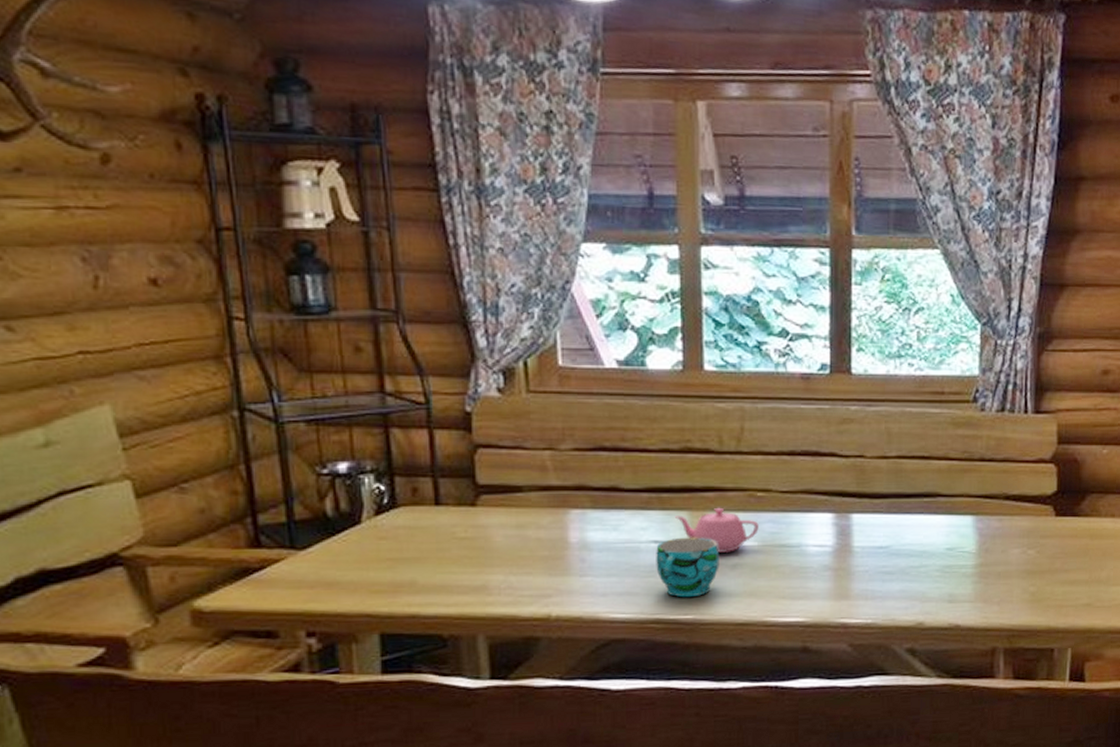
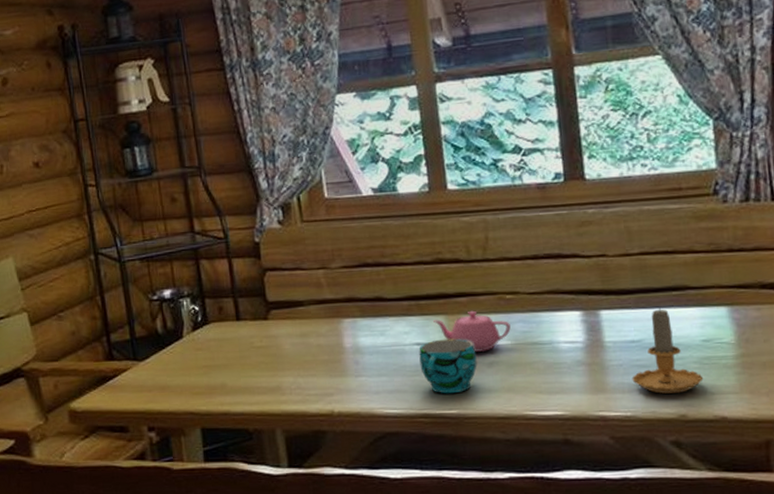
candle: none [876,514,943,601] -> present [632,308,704,394]

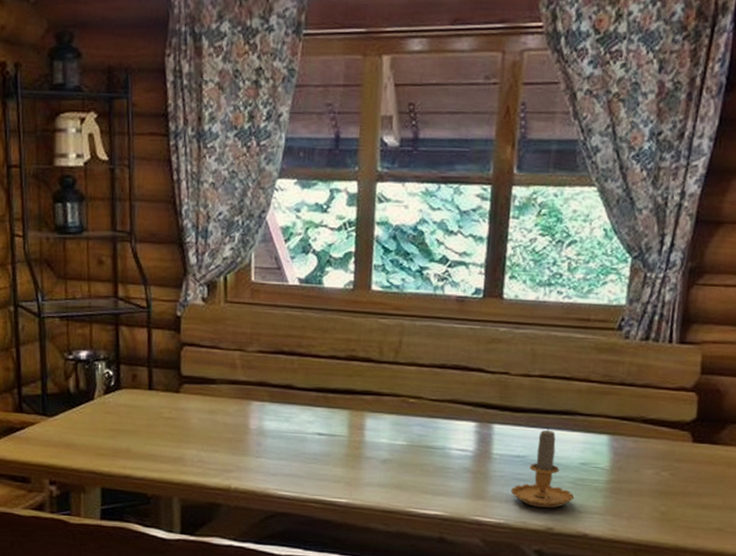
cup: present [419,338,477,394] -> none [318,432,373,484]
teapot: present [433,310,511,352] -> none [338,409,409,449]

